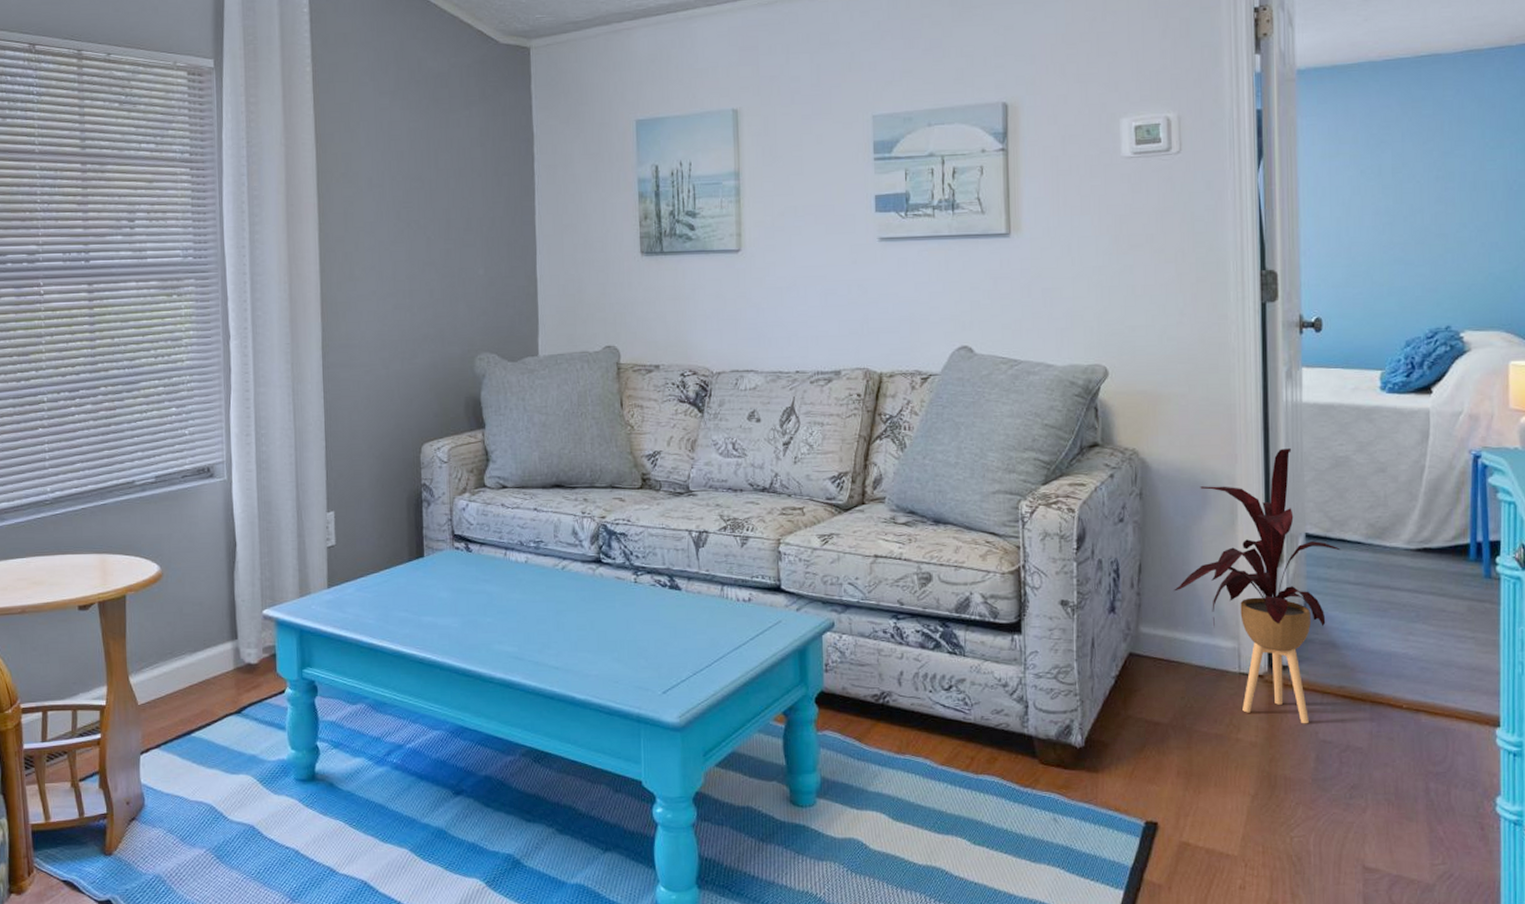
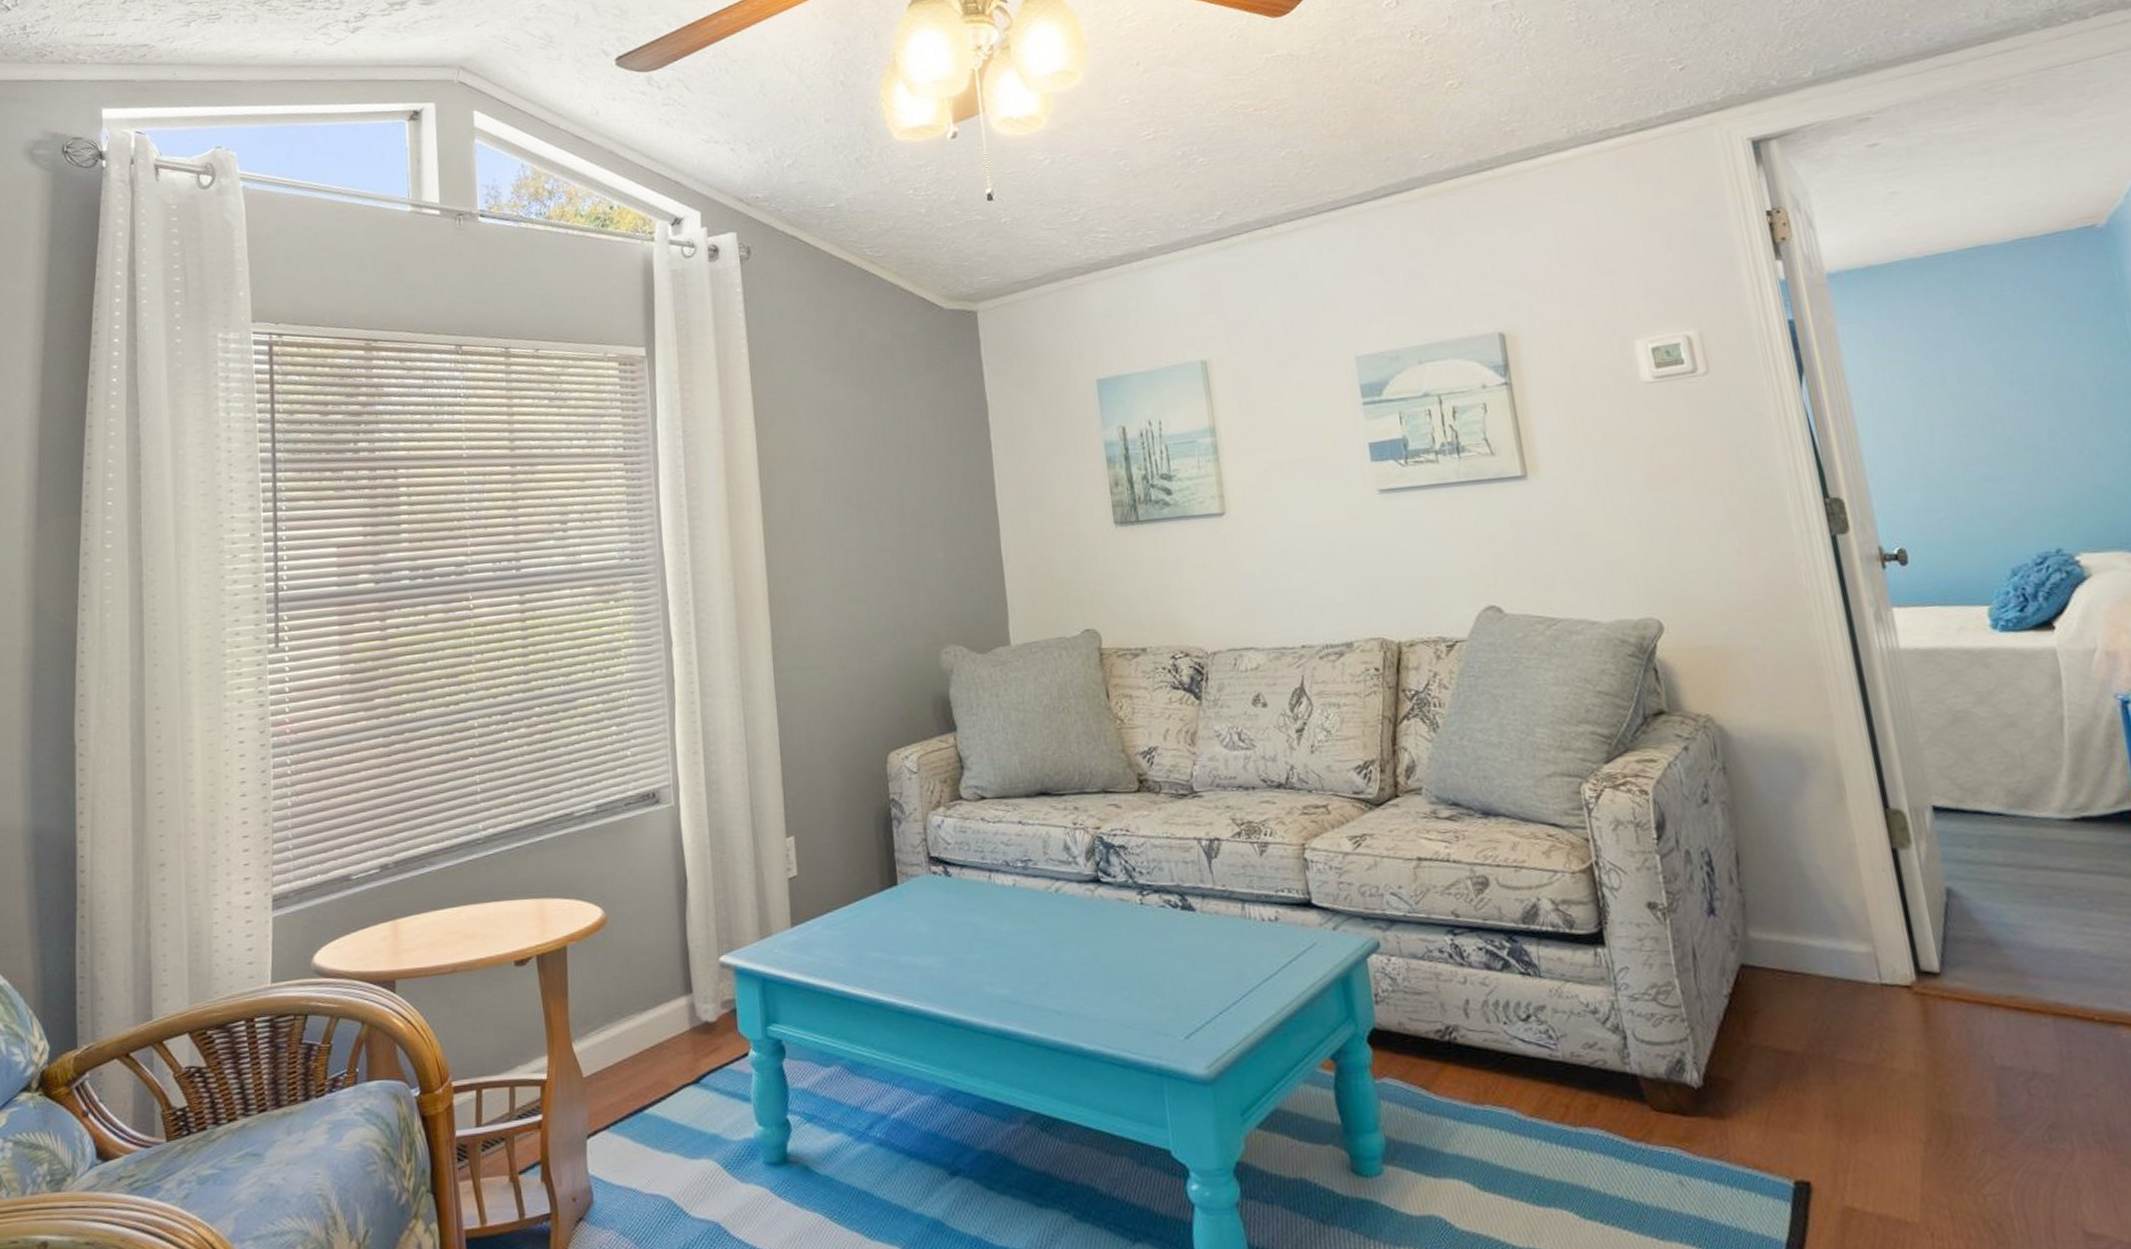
house plant: present [1174,448,1341,724] -> none [1783,704,1980,1047]

